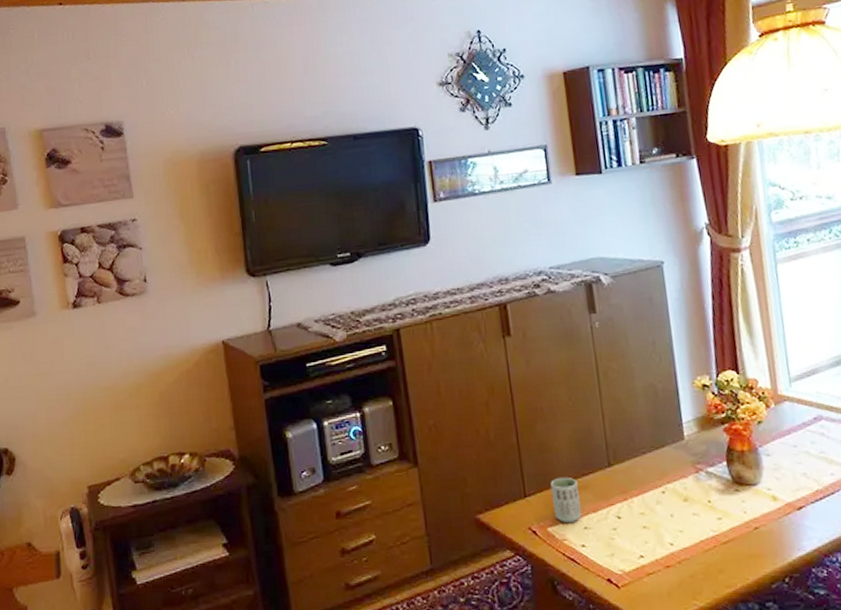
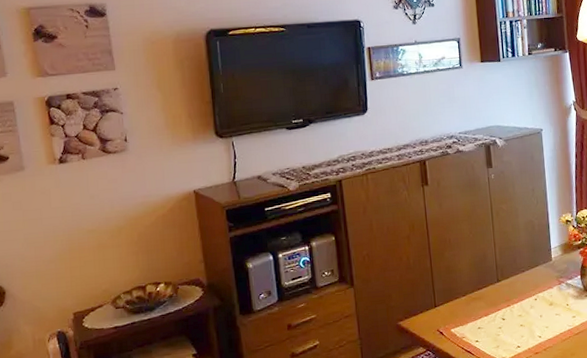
cup: present [550,476,582,523] -> none [454,290,477,325]

